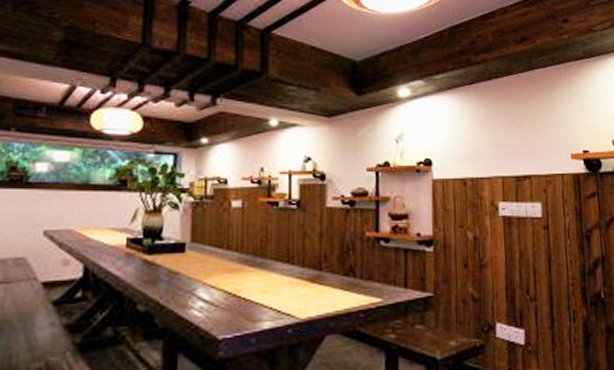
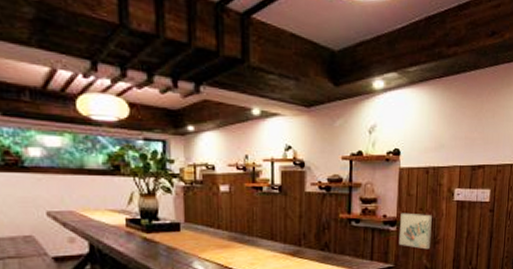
wall art: none [436,230,477,275] -> present [398,212,432,250]

